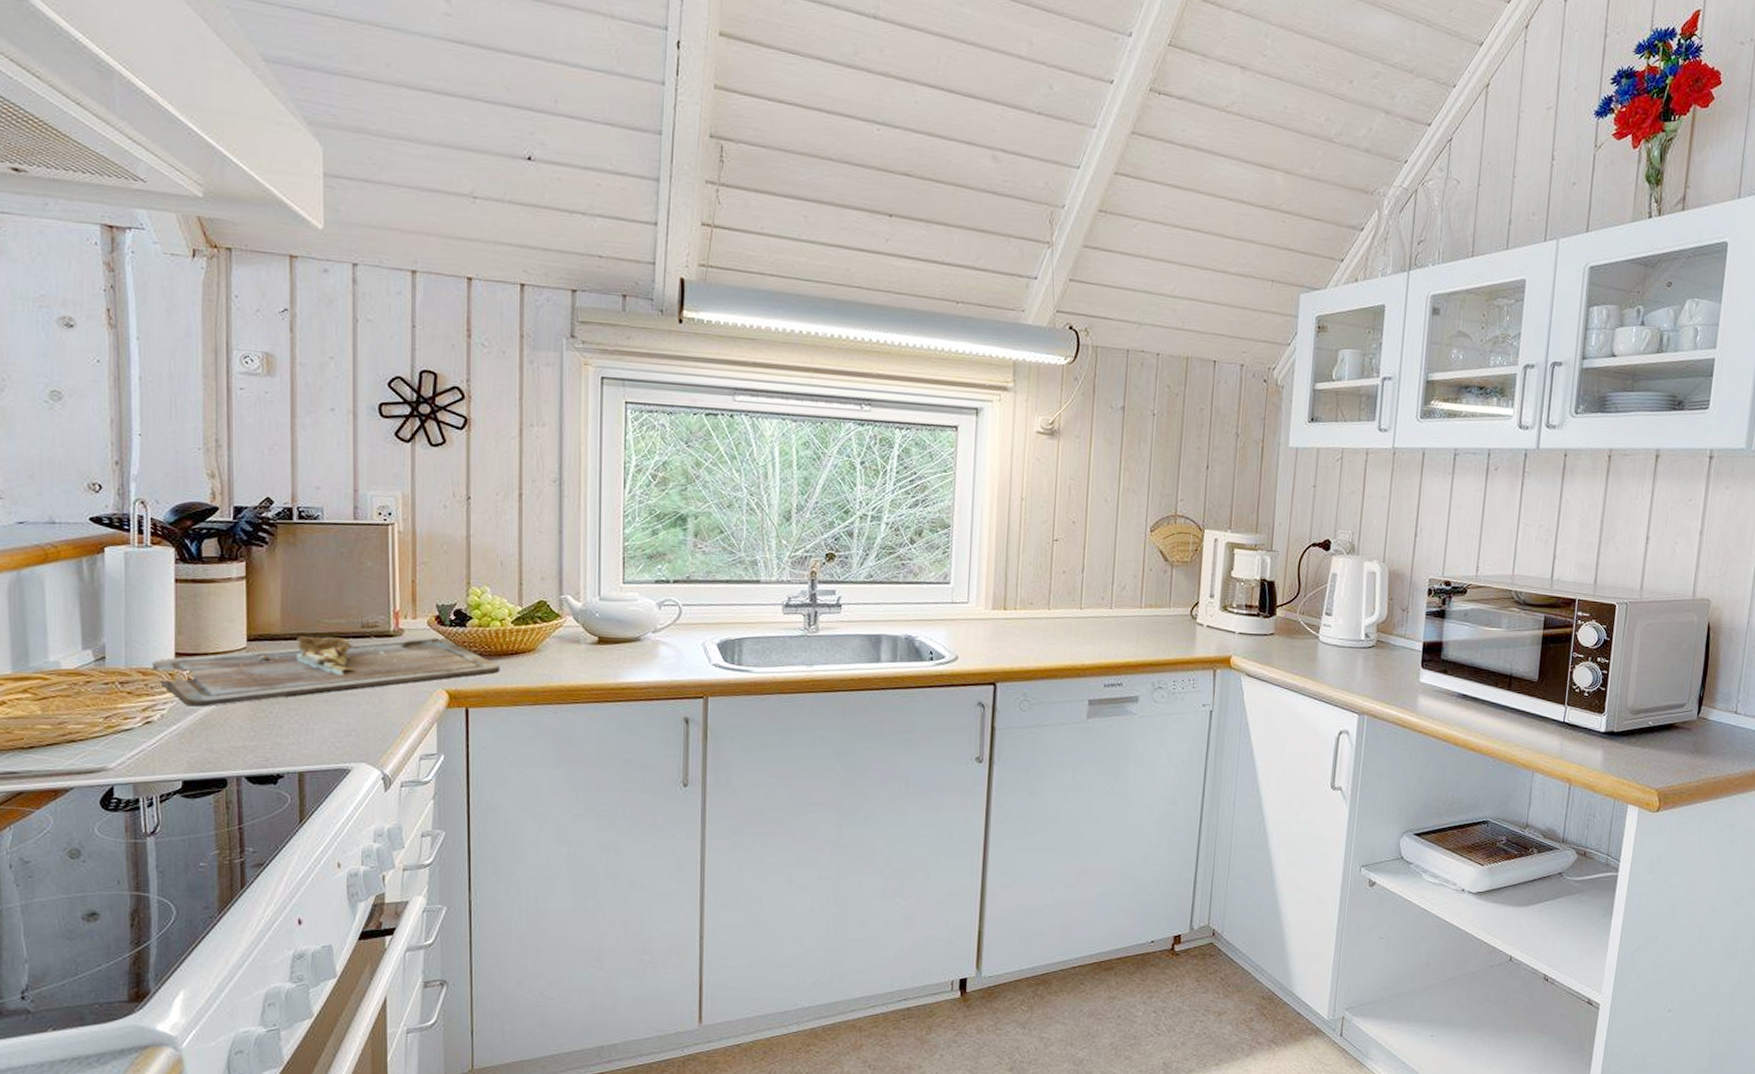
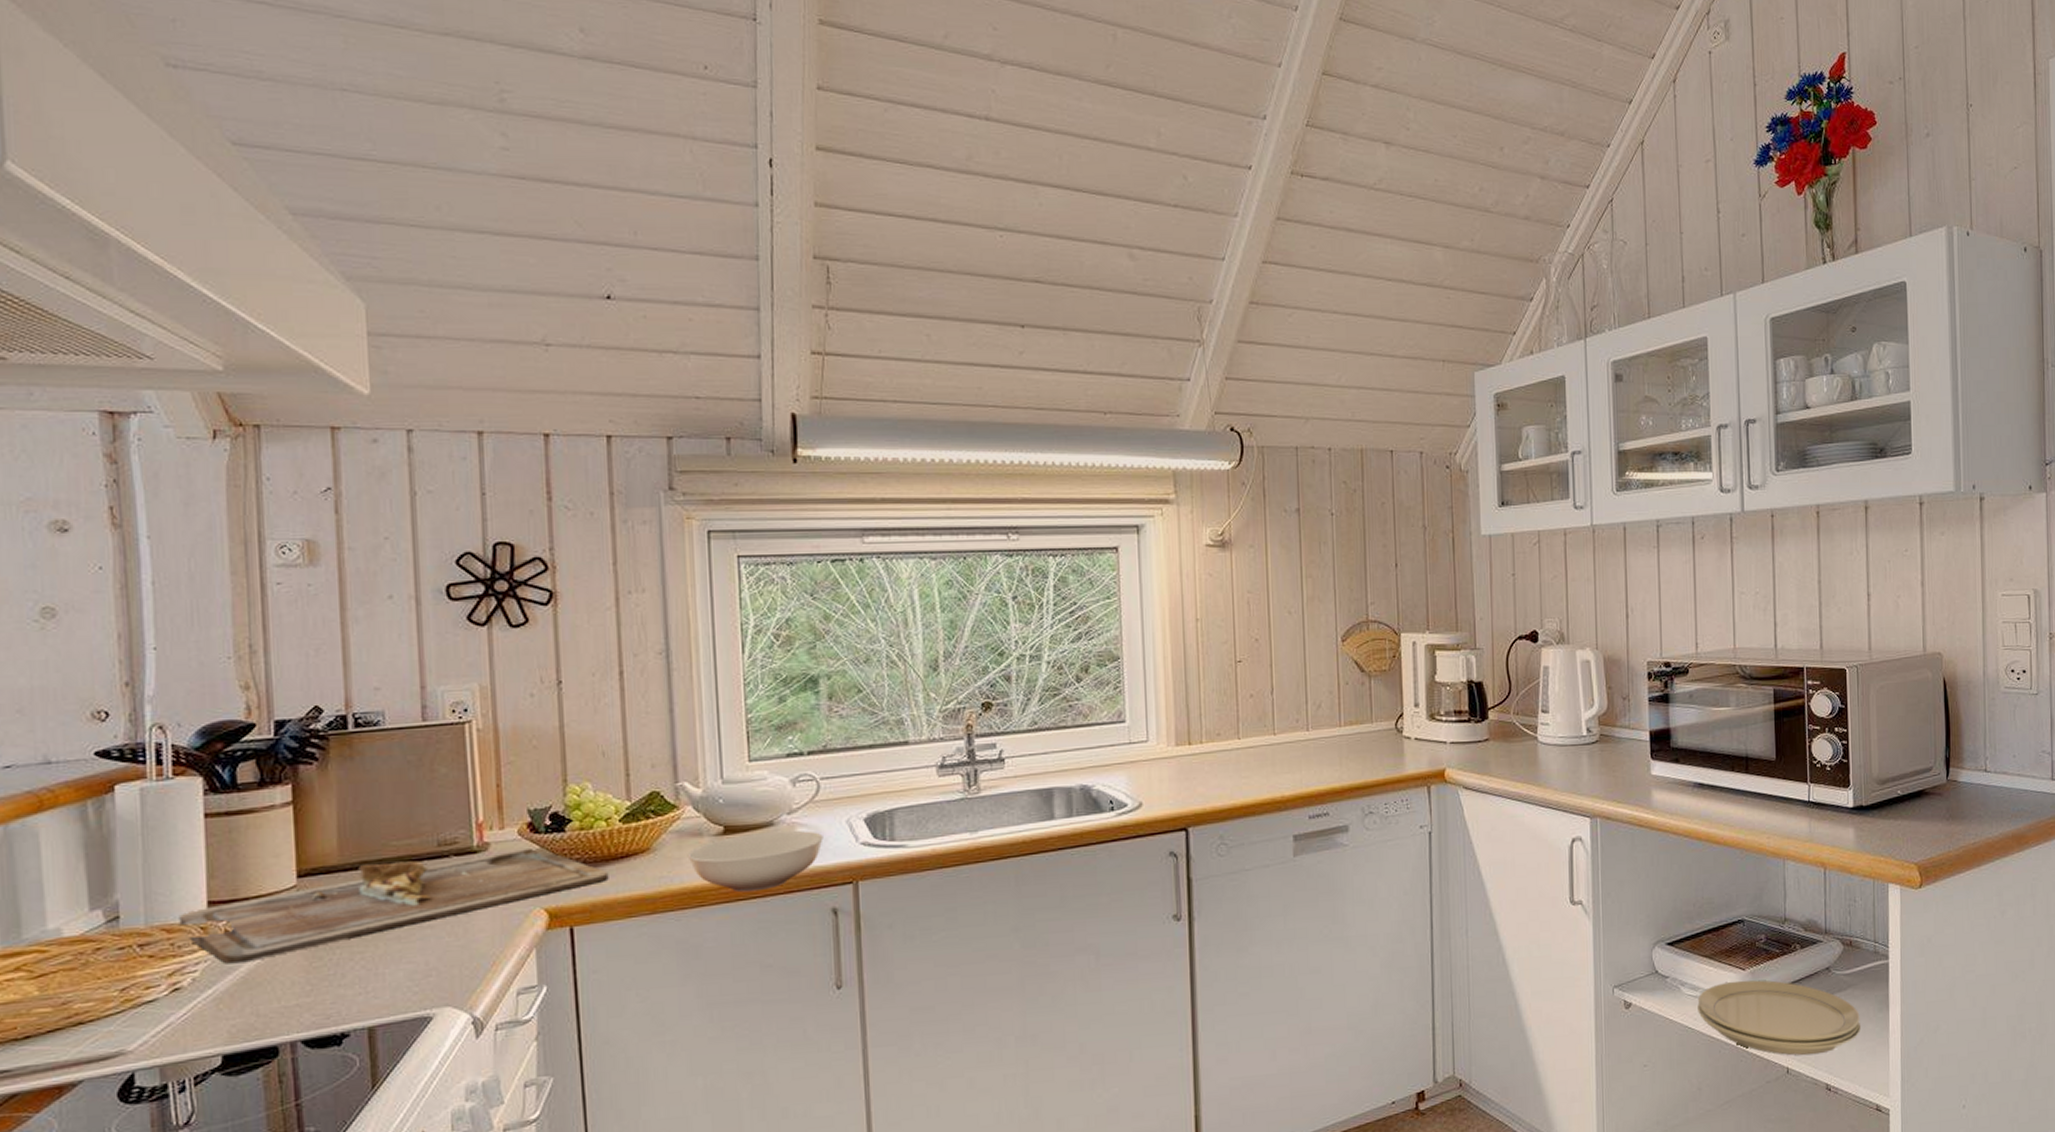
bowl: none [566,645,681,696] -> present [687,830,823,893]
plate: none [1435,874,1584,948] -> present [1697,980,1862,1056]

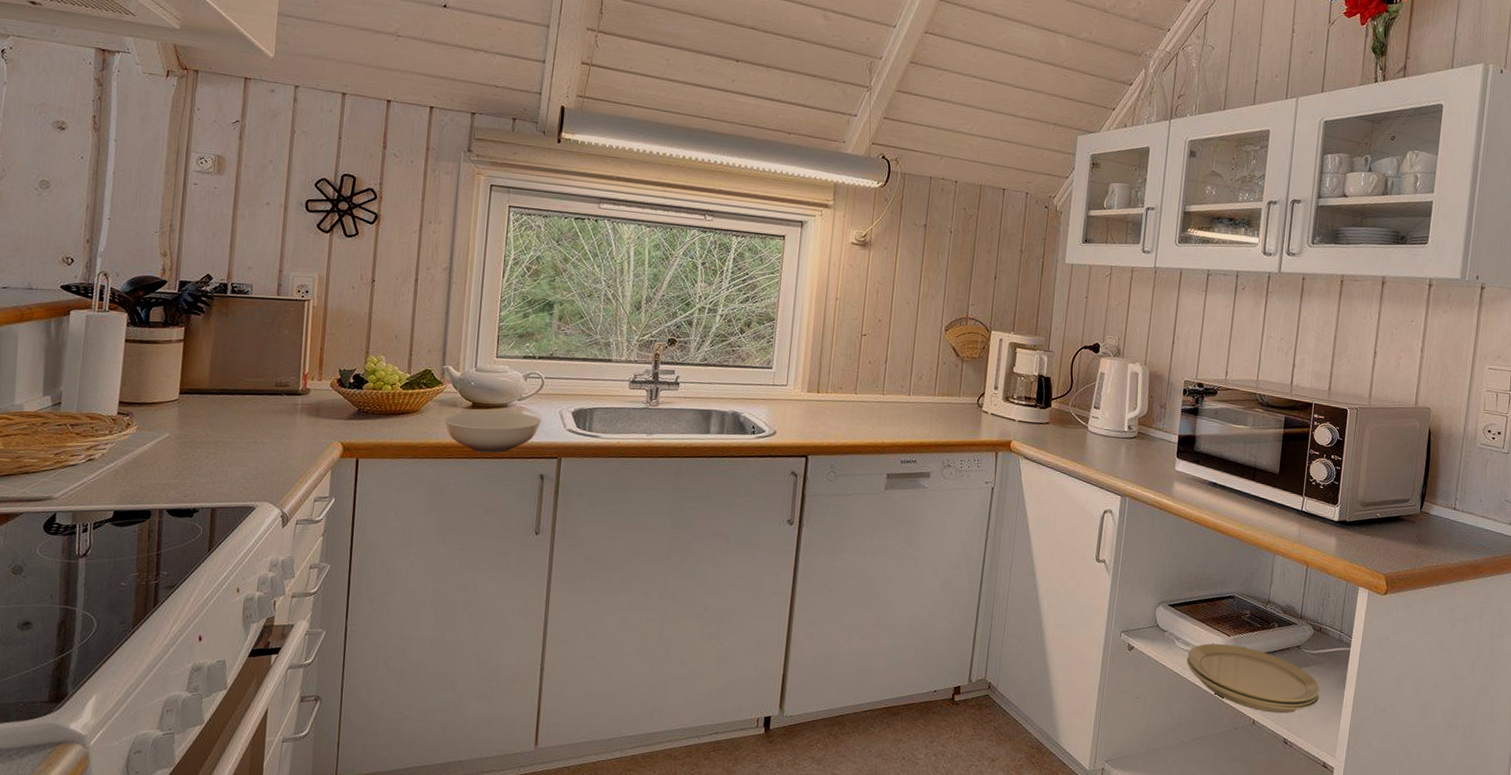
cutting board: present [178,848,609,964] -> none [98,391,388,448]

